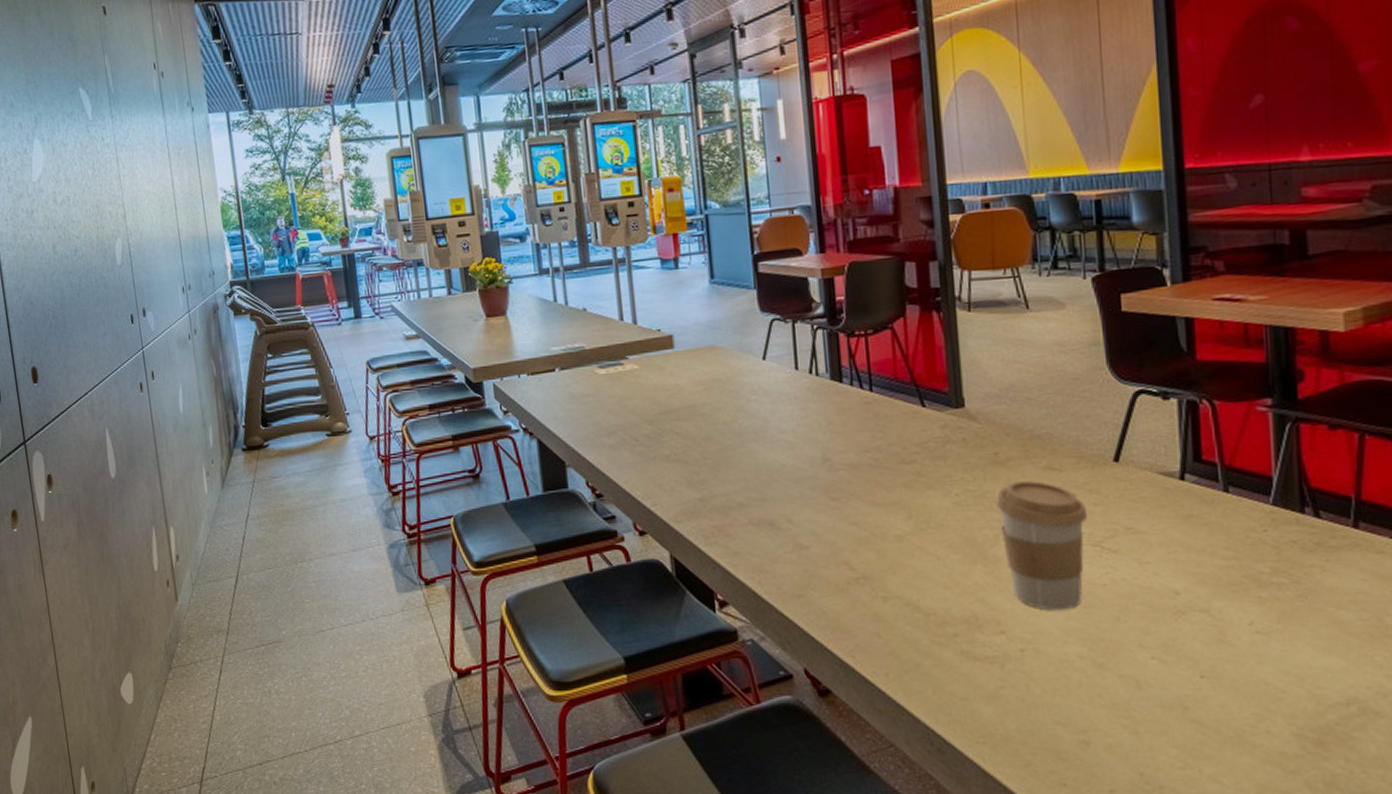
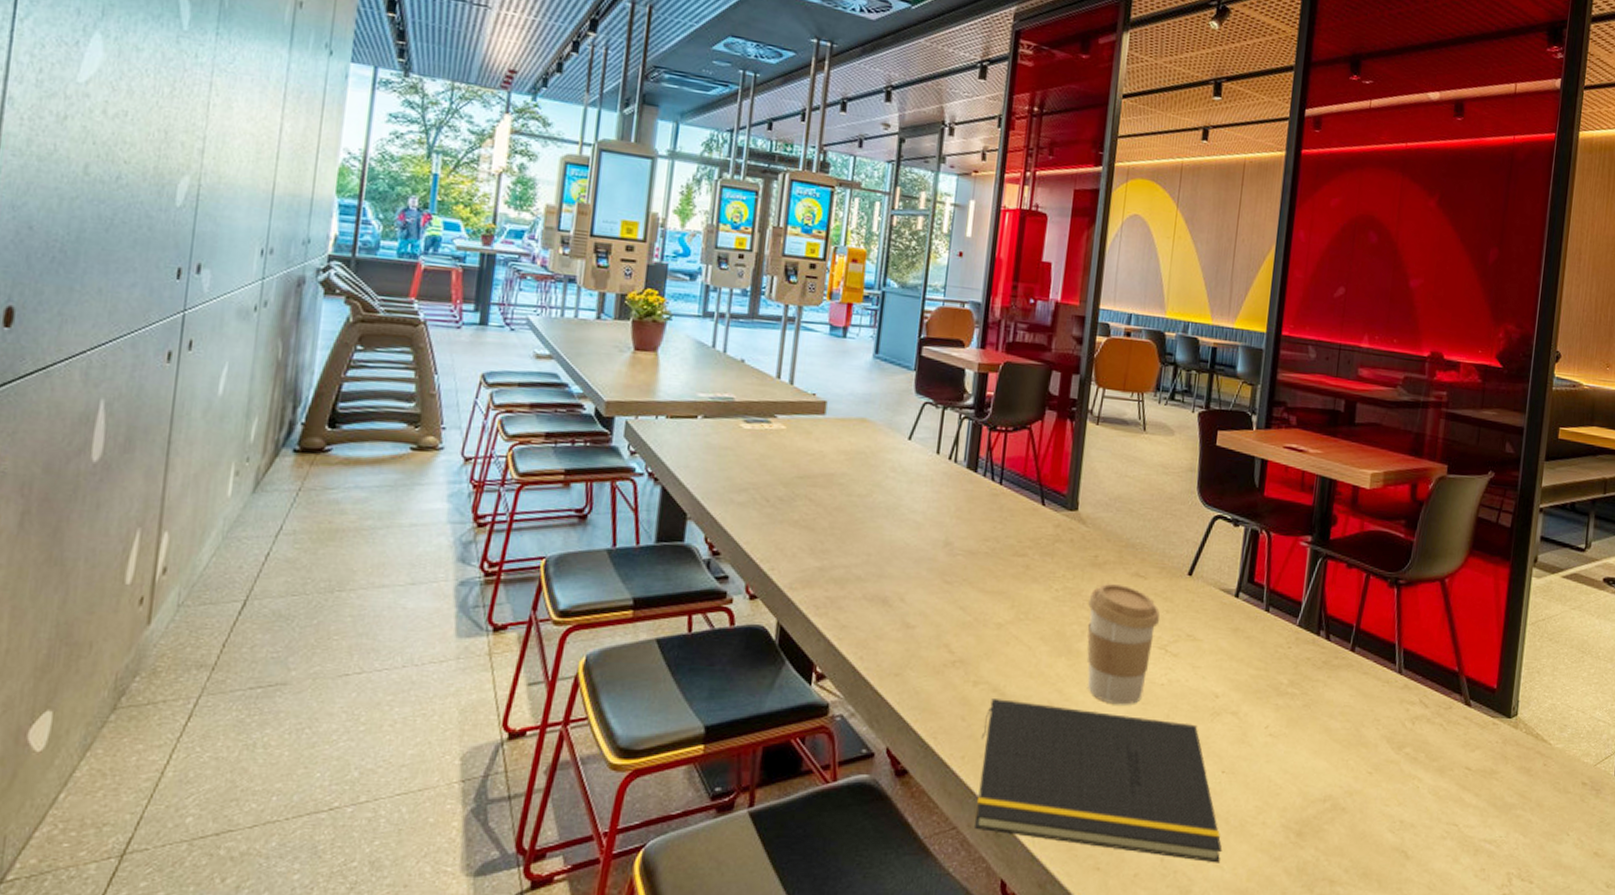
notepad: none [902,613,1218,778] -> present [975,699,1223,863]

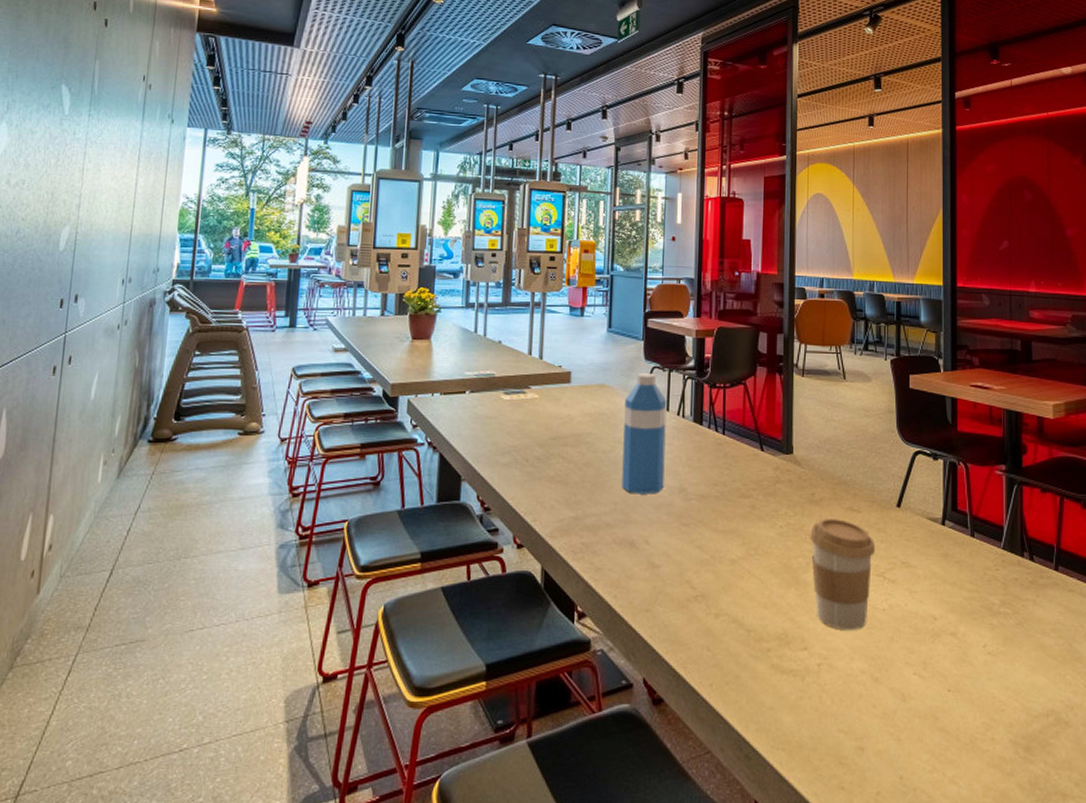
water bottle: none [877,408,938,547] -> present [622,373,667,494]
notepad: present [975,699,1223,863] -> none [725,629,957,780]

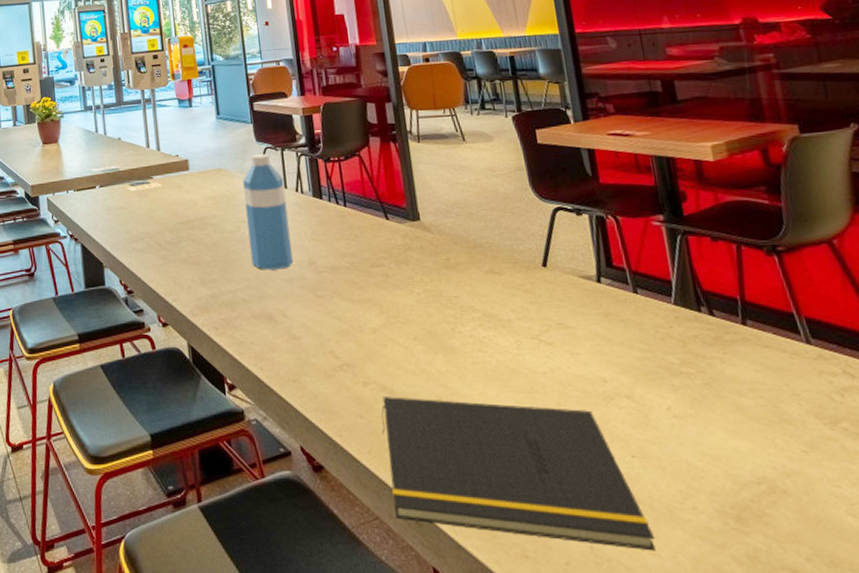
notepad: none [725,629,957,780] -> present [381,397,656,551]
coffee cup: present [810,518,876,630] -> none [451,281,527,396]

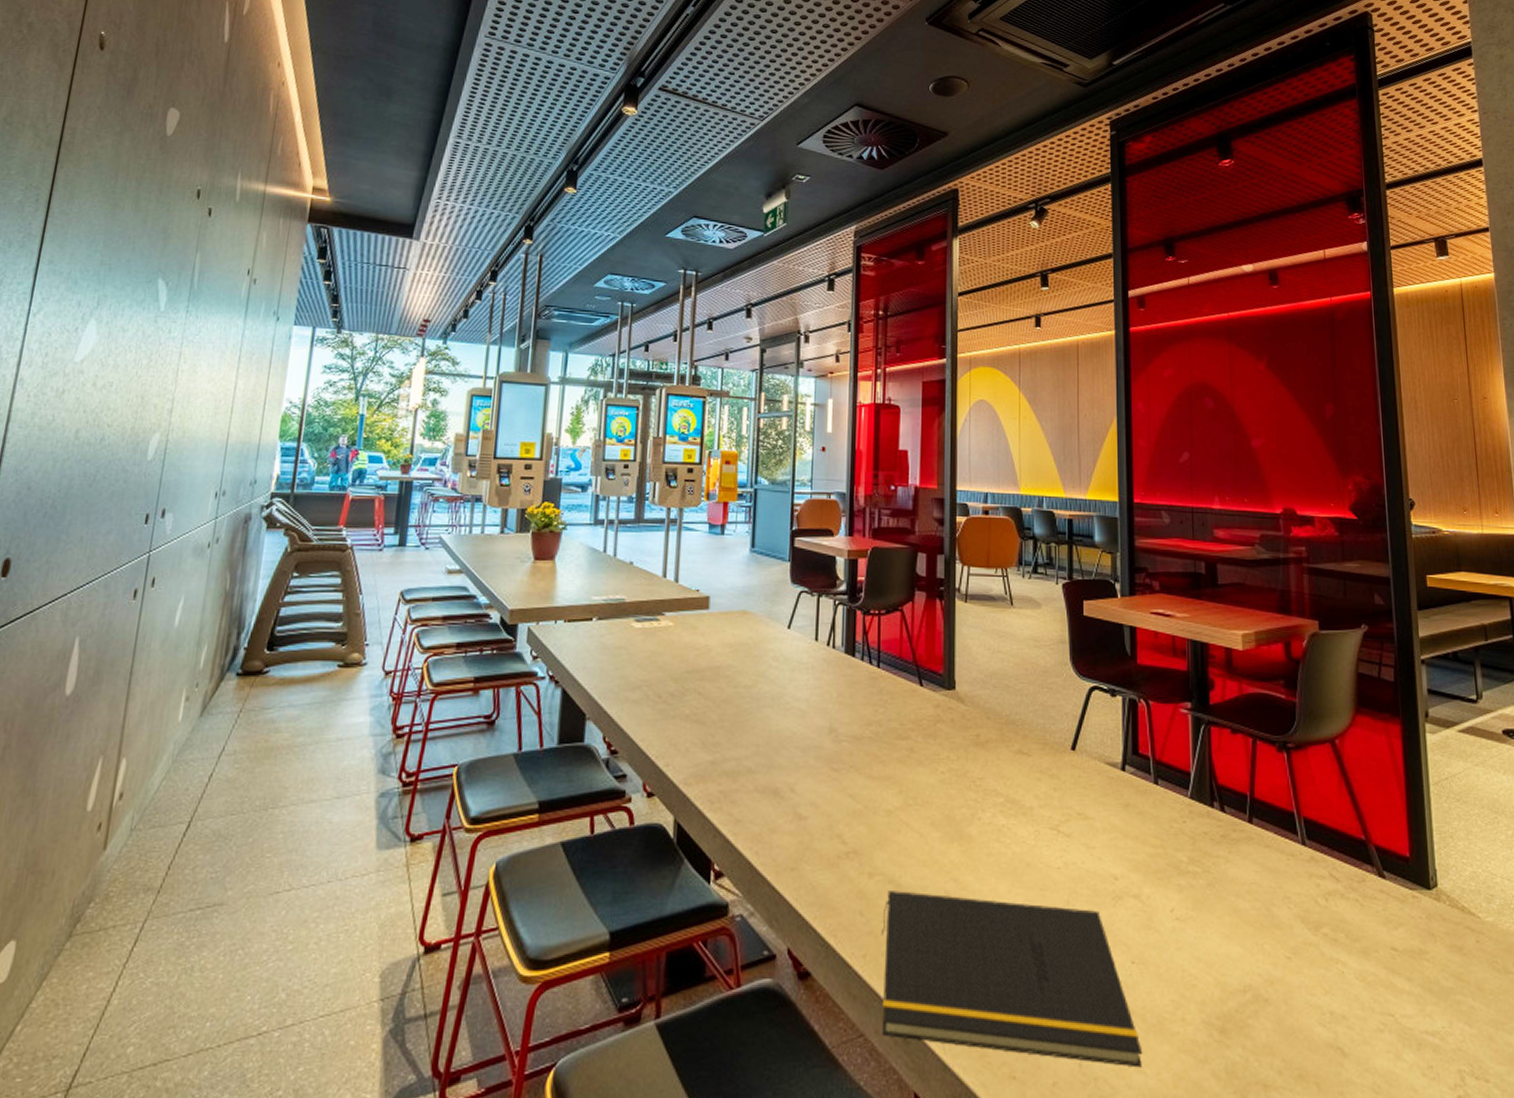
water bottle: present [243,154,293,270] -> none [765,598,816,735]

